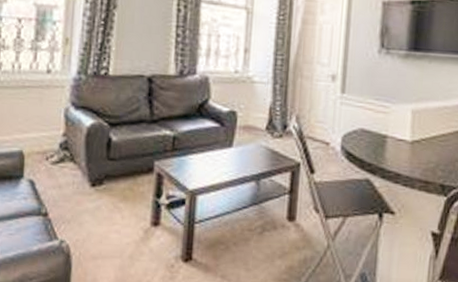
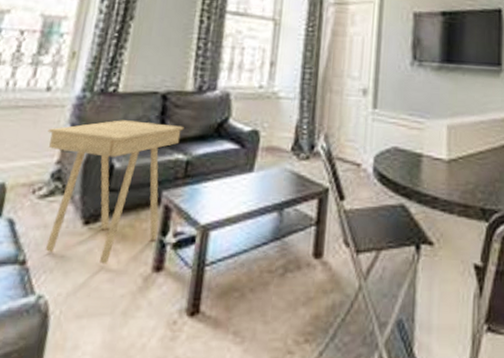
side table: none [53,99,169,219] -> present [45,120,184,264]

